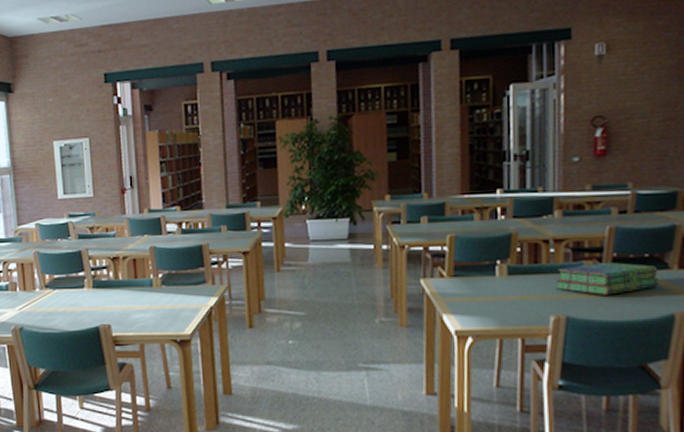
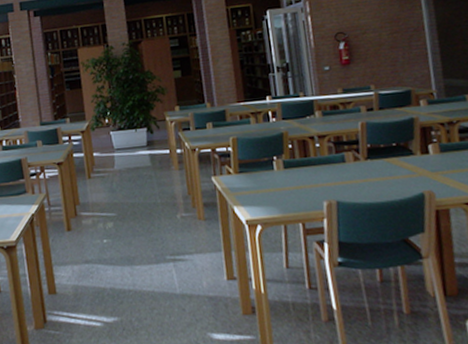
stack of books: present [555,261,660,295] -> none [323,151,409,181]

